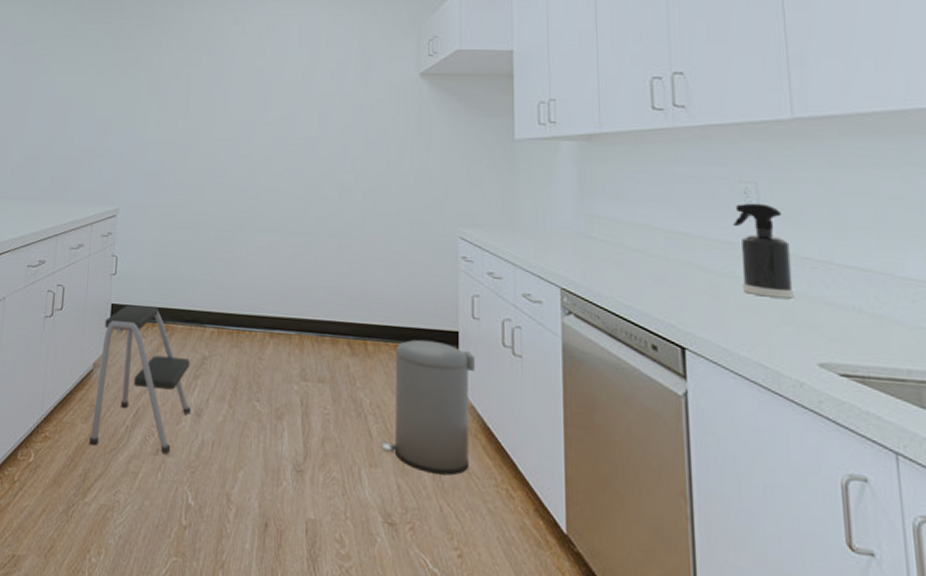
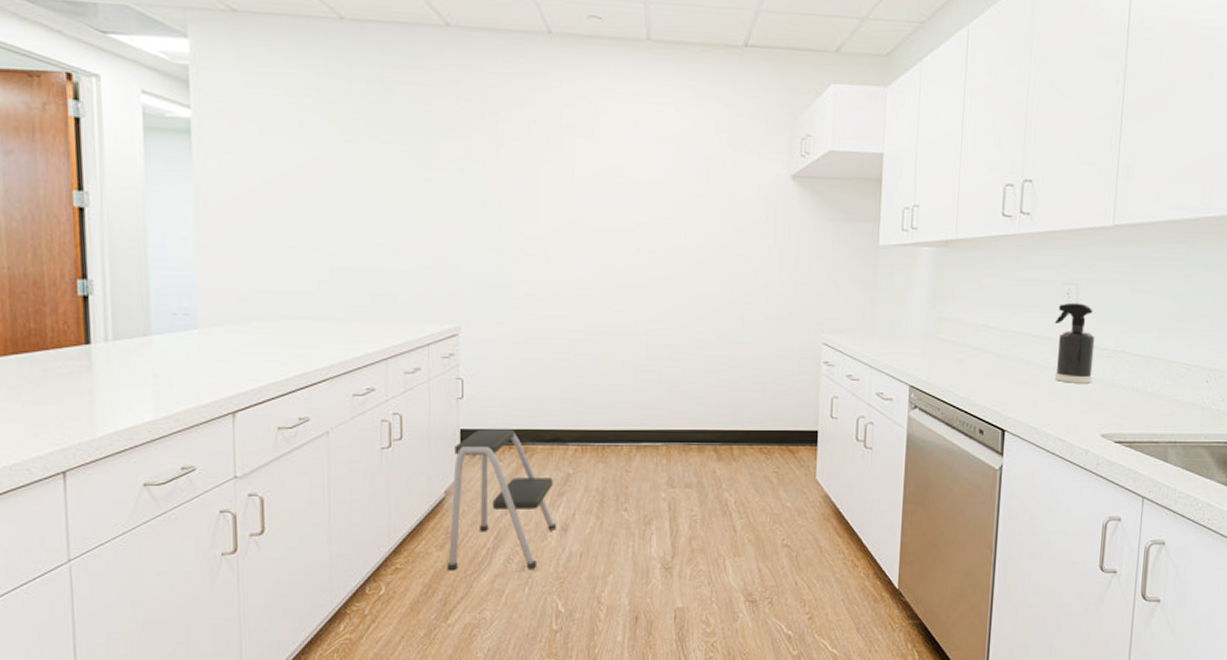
pedal bin: present [380,339,474,476] -> none [743,440,831,555]

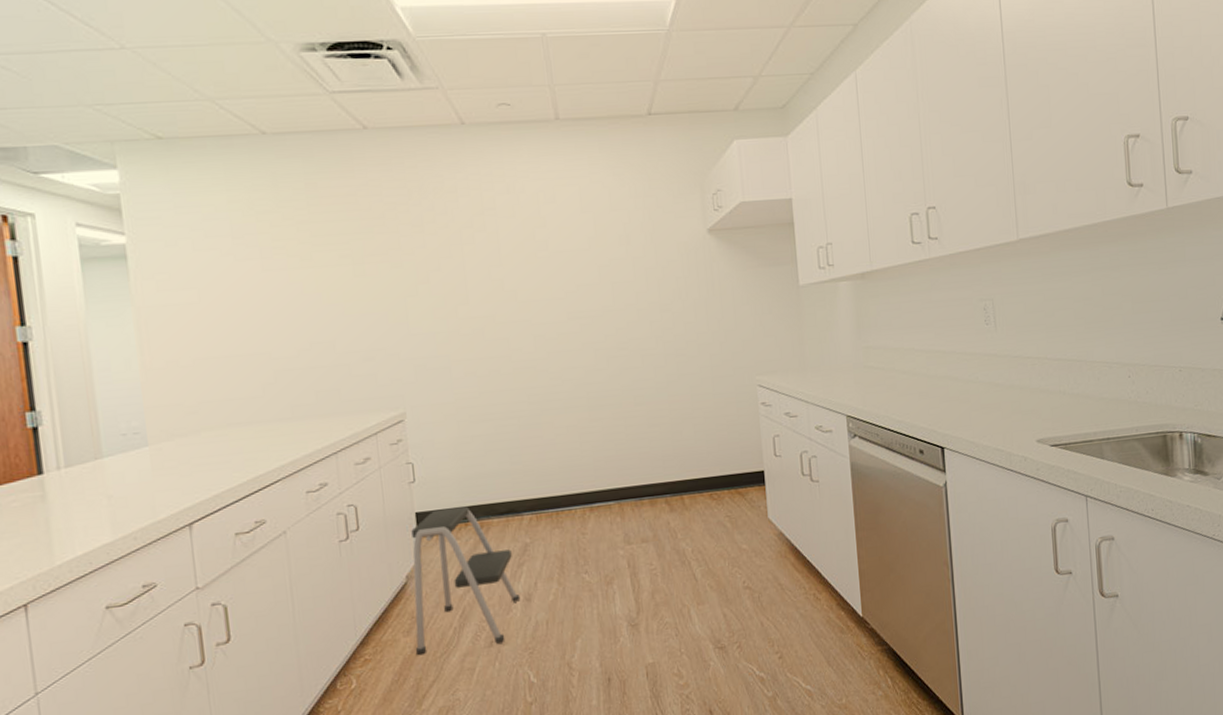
spray bottle: present [1054,302,1095,383] -> none [976,316,1020,395]

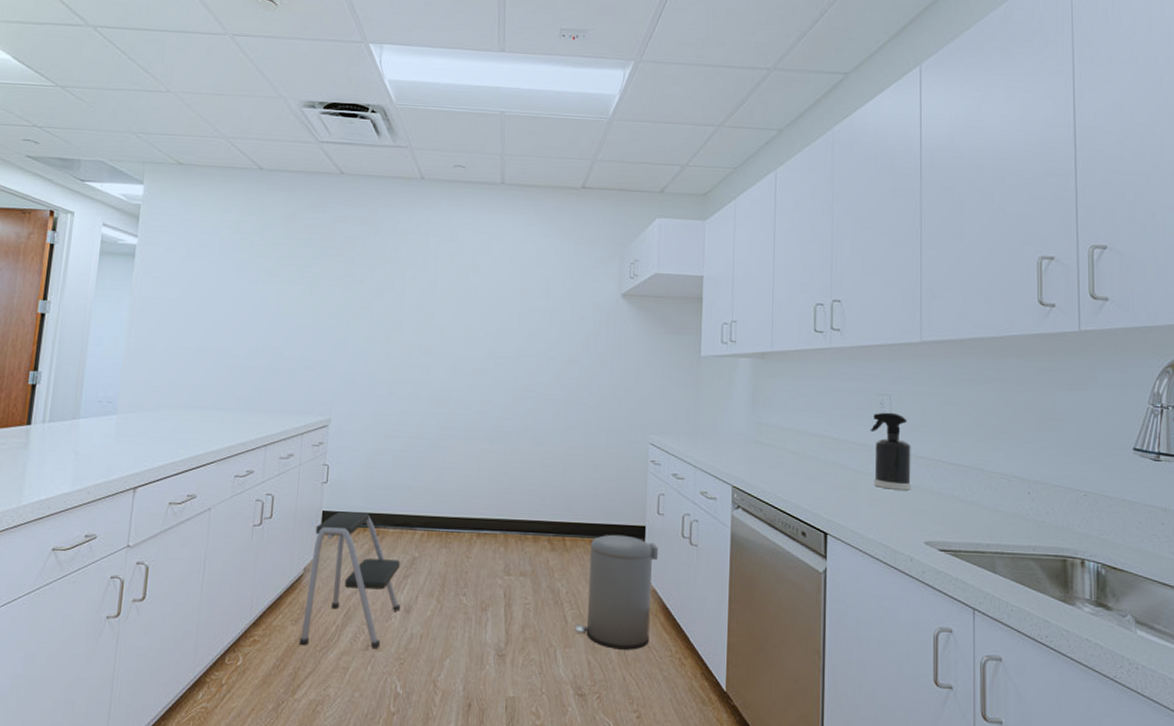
pedal bin: none [704,483,782,598] -> present [574,534,658,650]
spray bottle: none [976,316,1020,395] -> present [870,412,911,490]

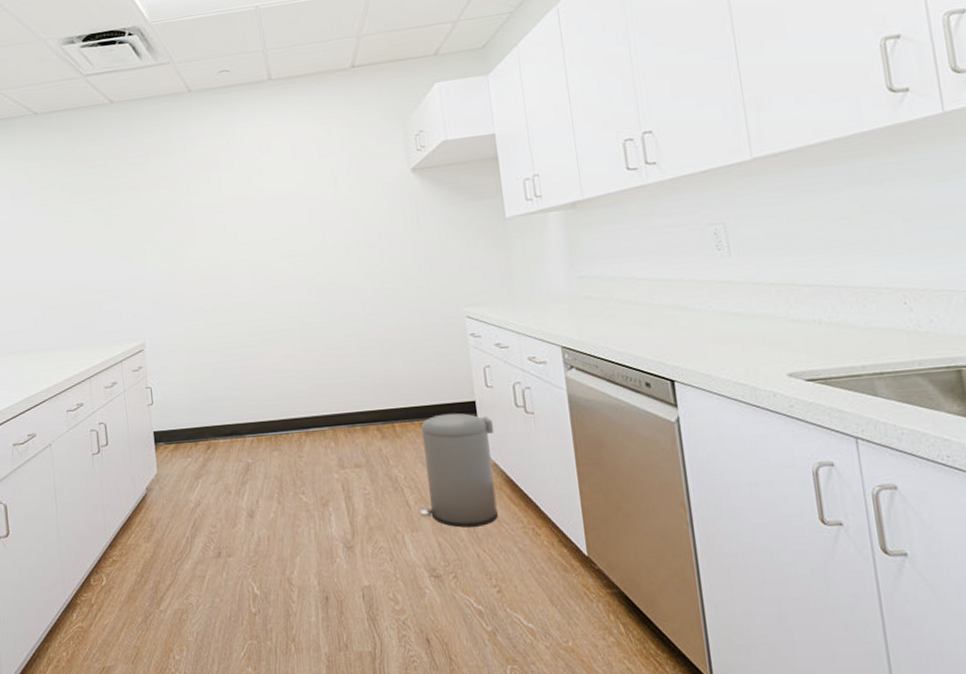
step stool: present [299,510,401,648] -> none [150,426,244,559]
spray bottle: present [870,412,911,490] -> none [706,241,763,324]

